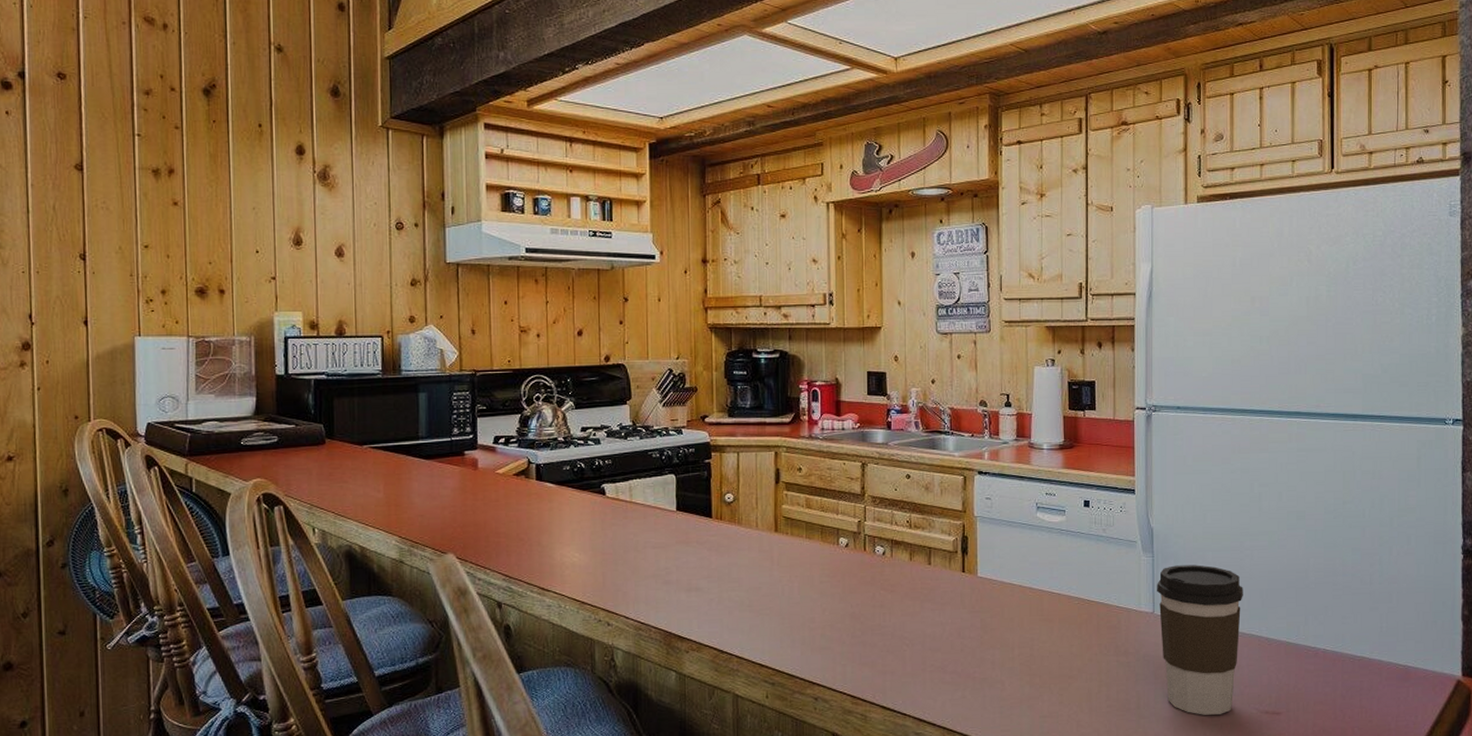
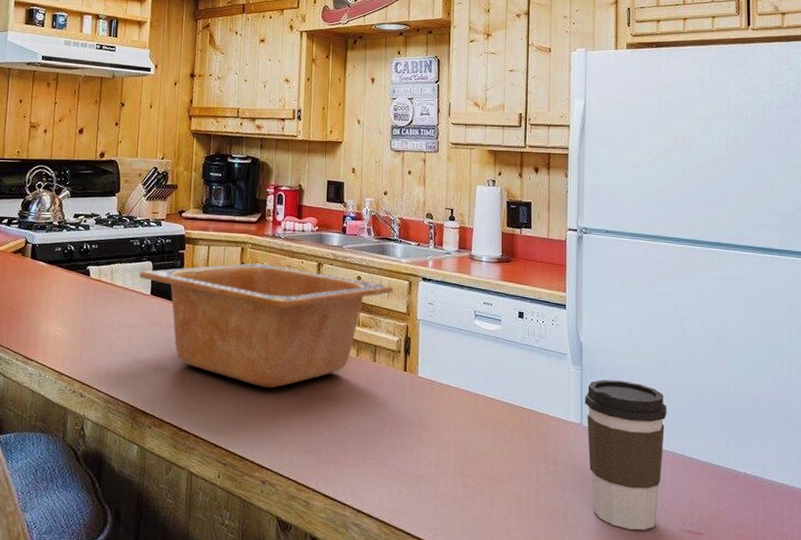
serving bowl: none [661,468,947,601] -> present [139,263,394,388]

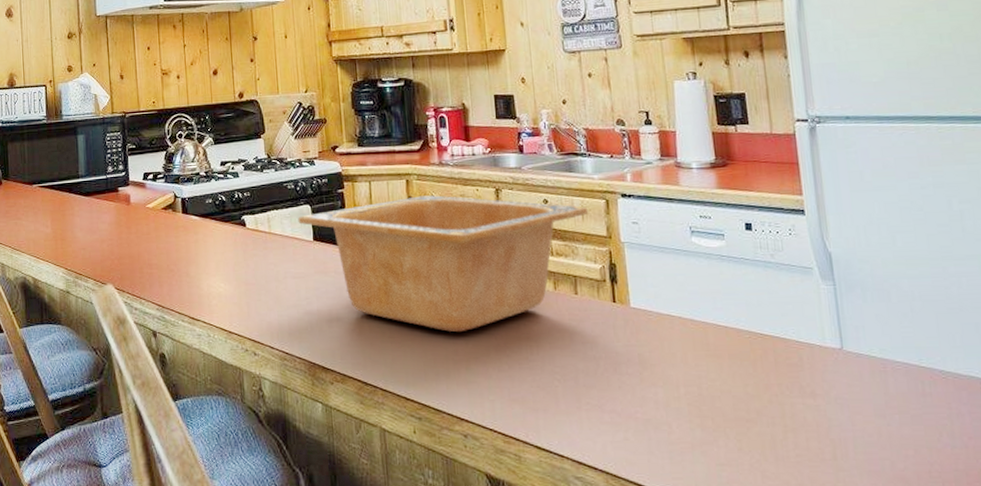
coffee cup: present [585,380,667,530] -> none [843,294,956,470]

